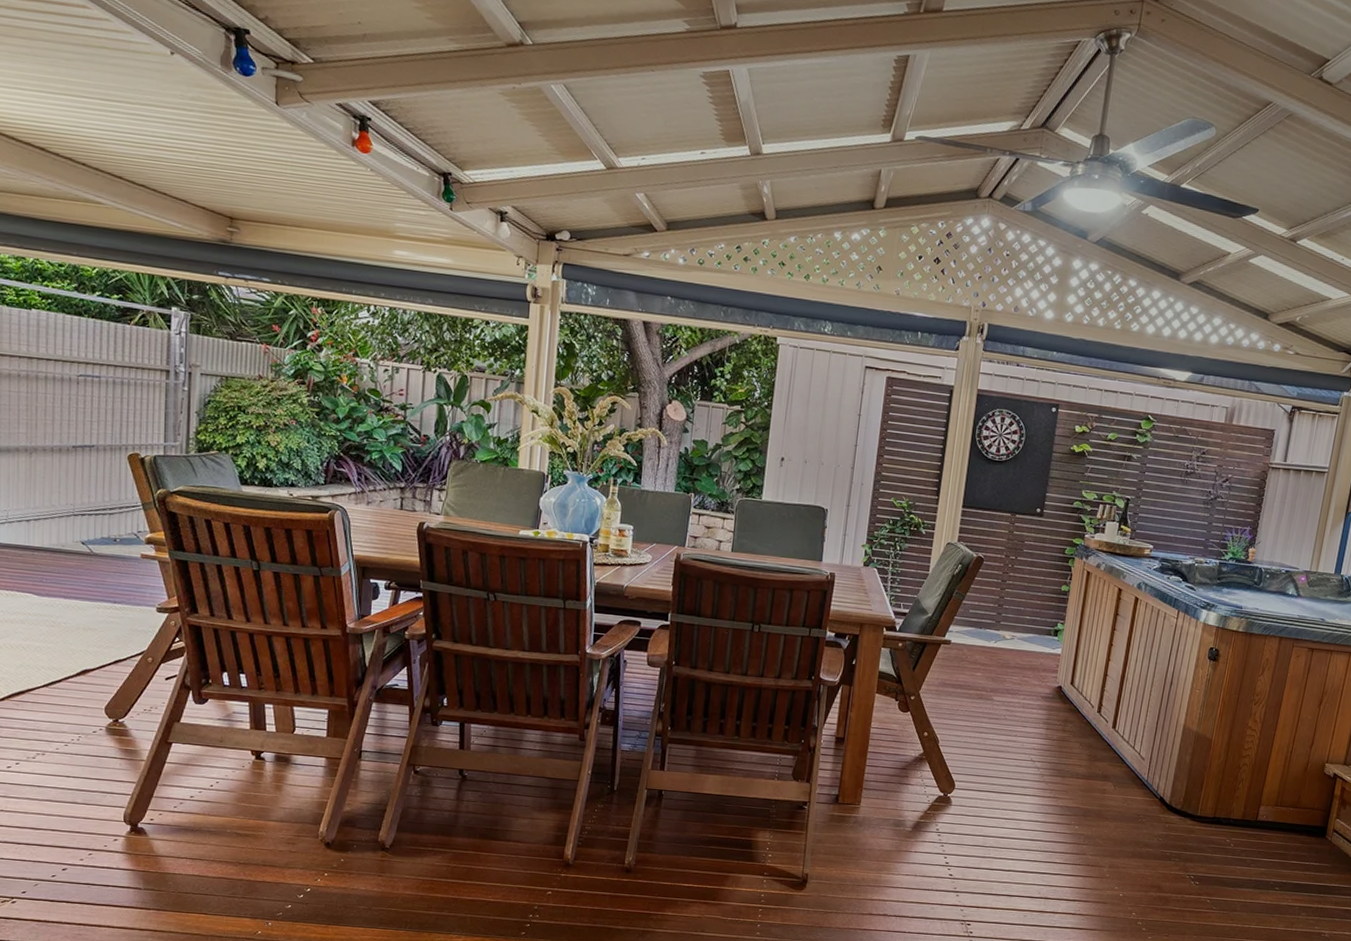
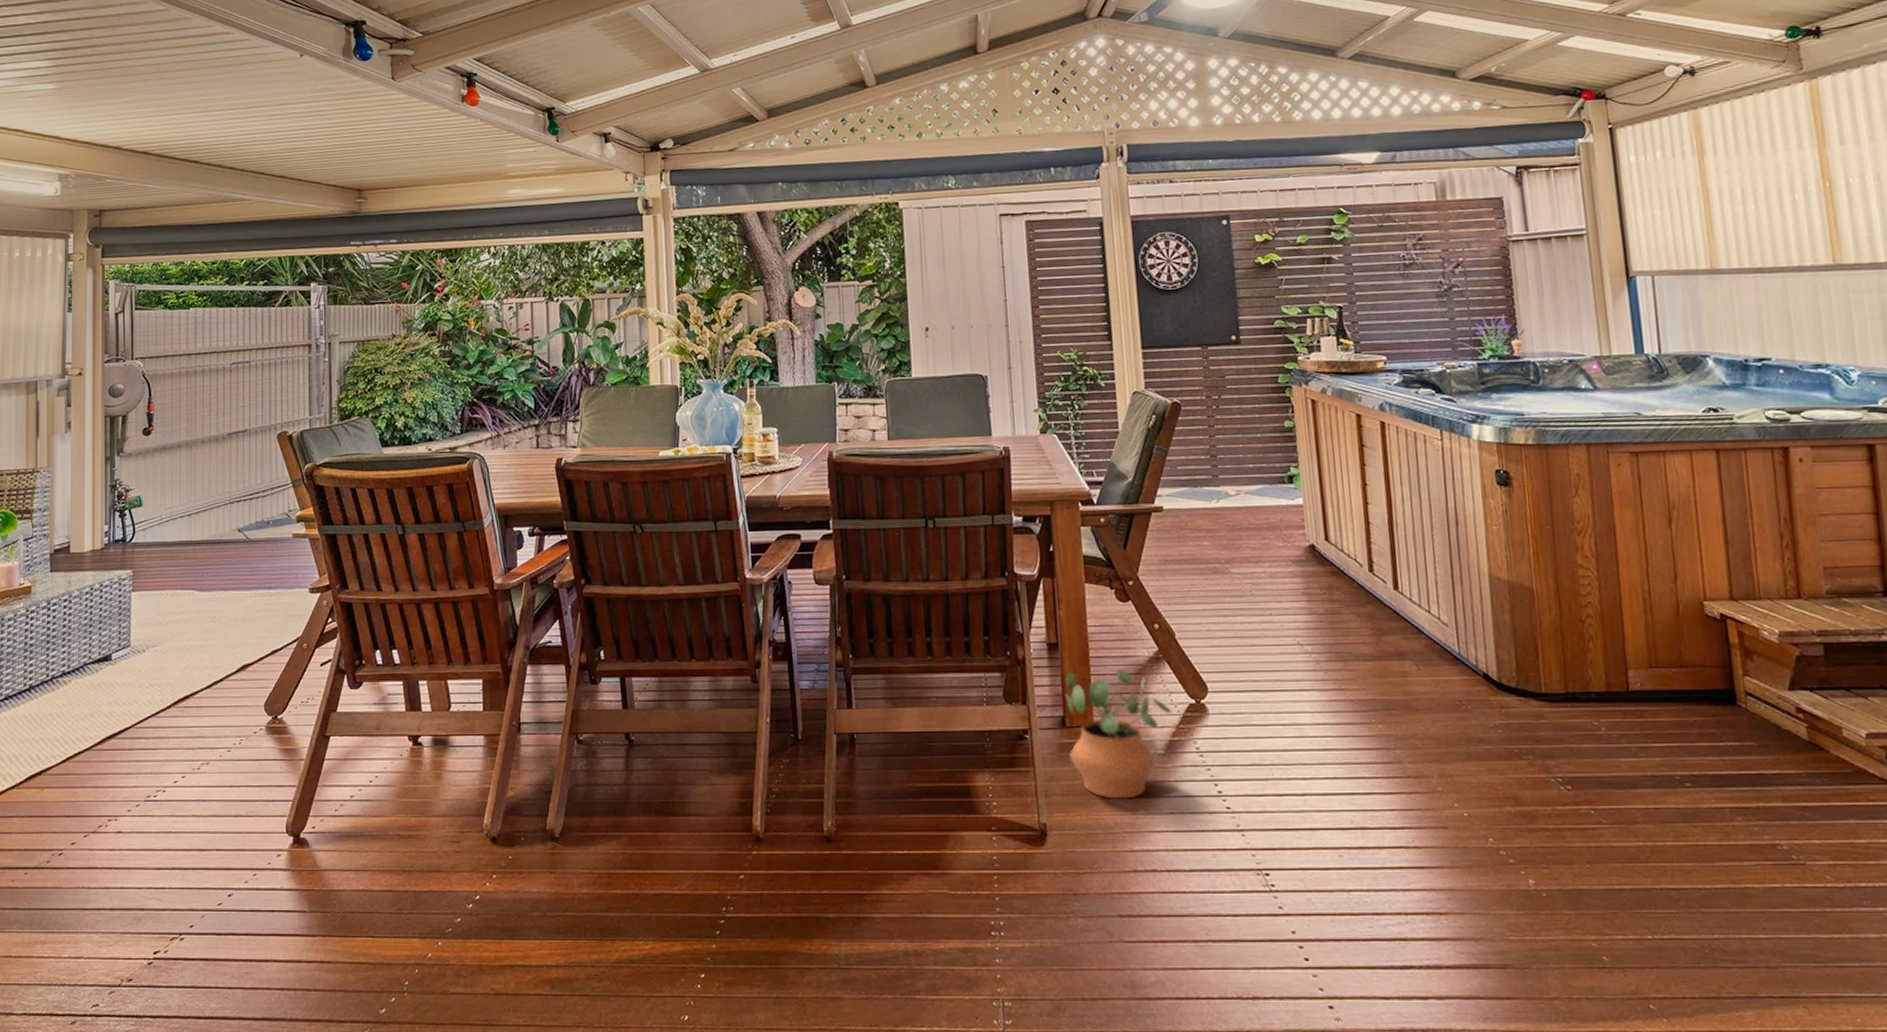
potted plant: none [837,761,924,862] -> present [1065,669,1172,799]

